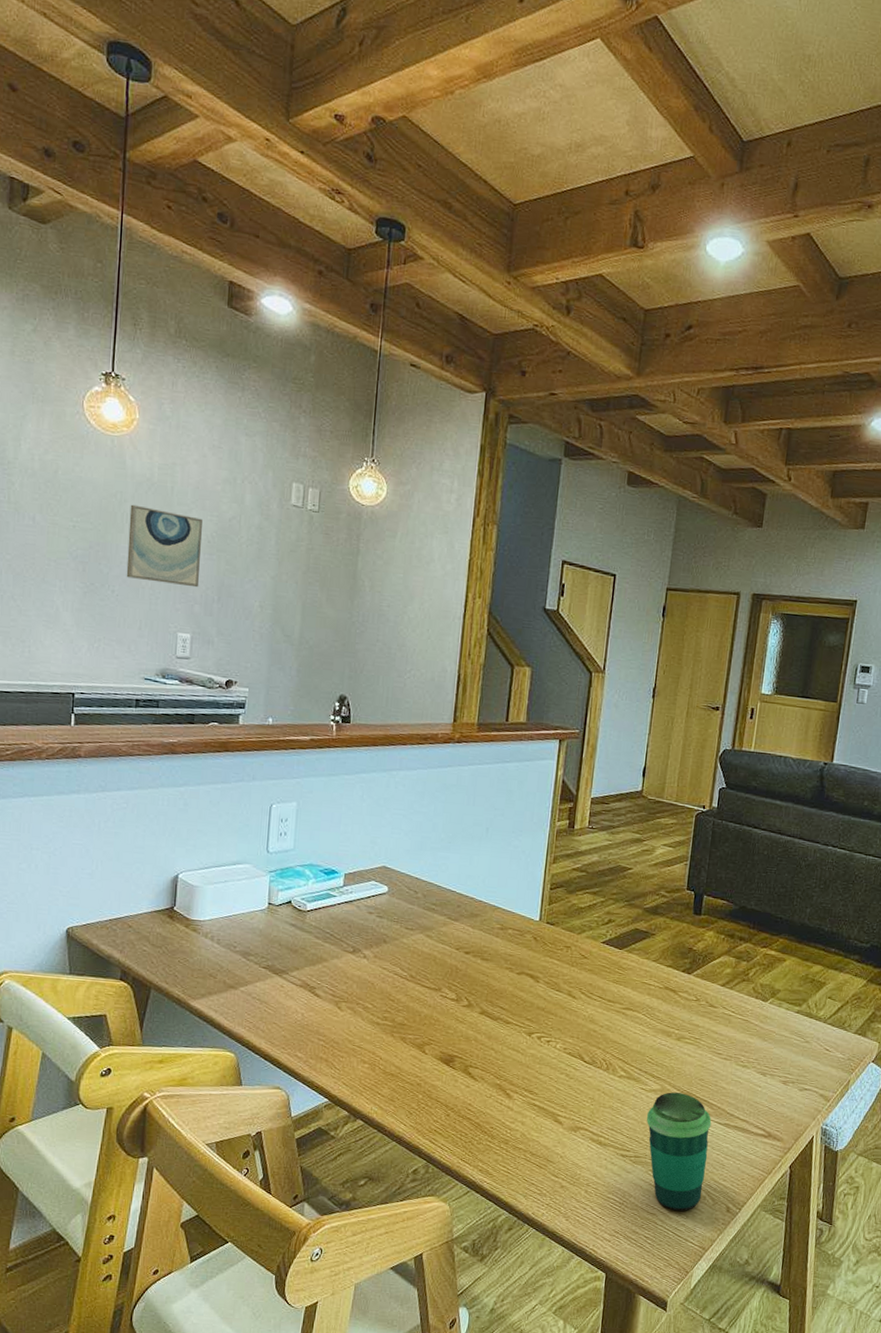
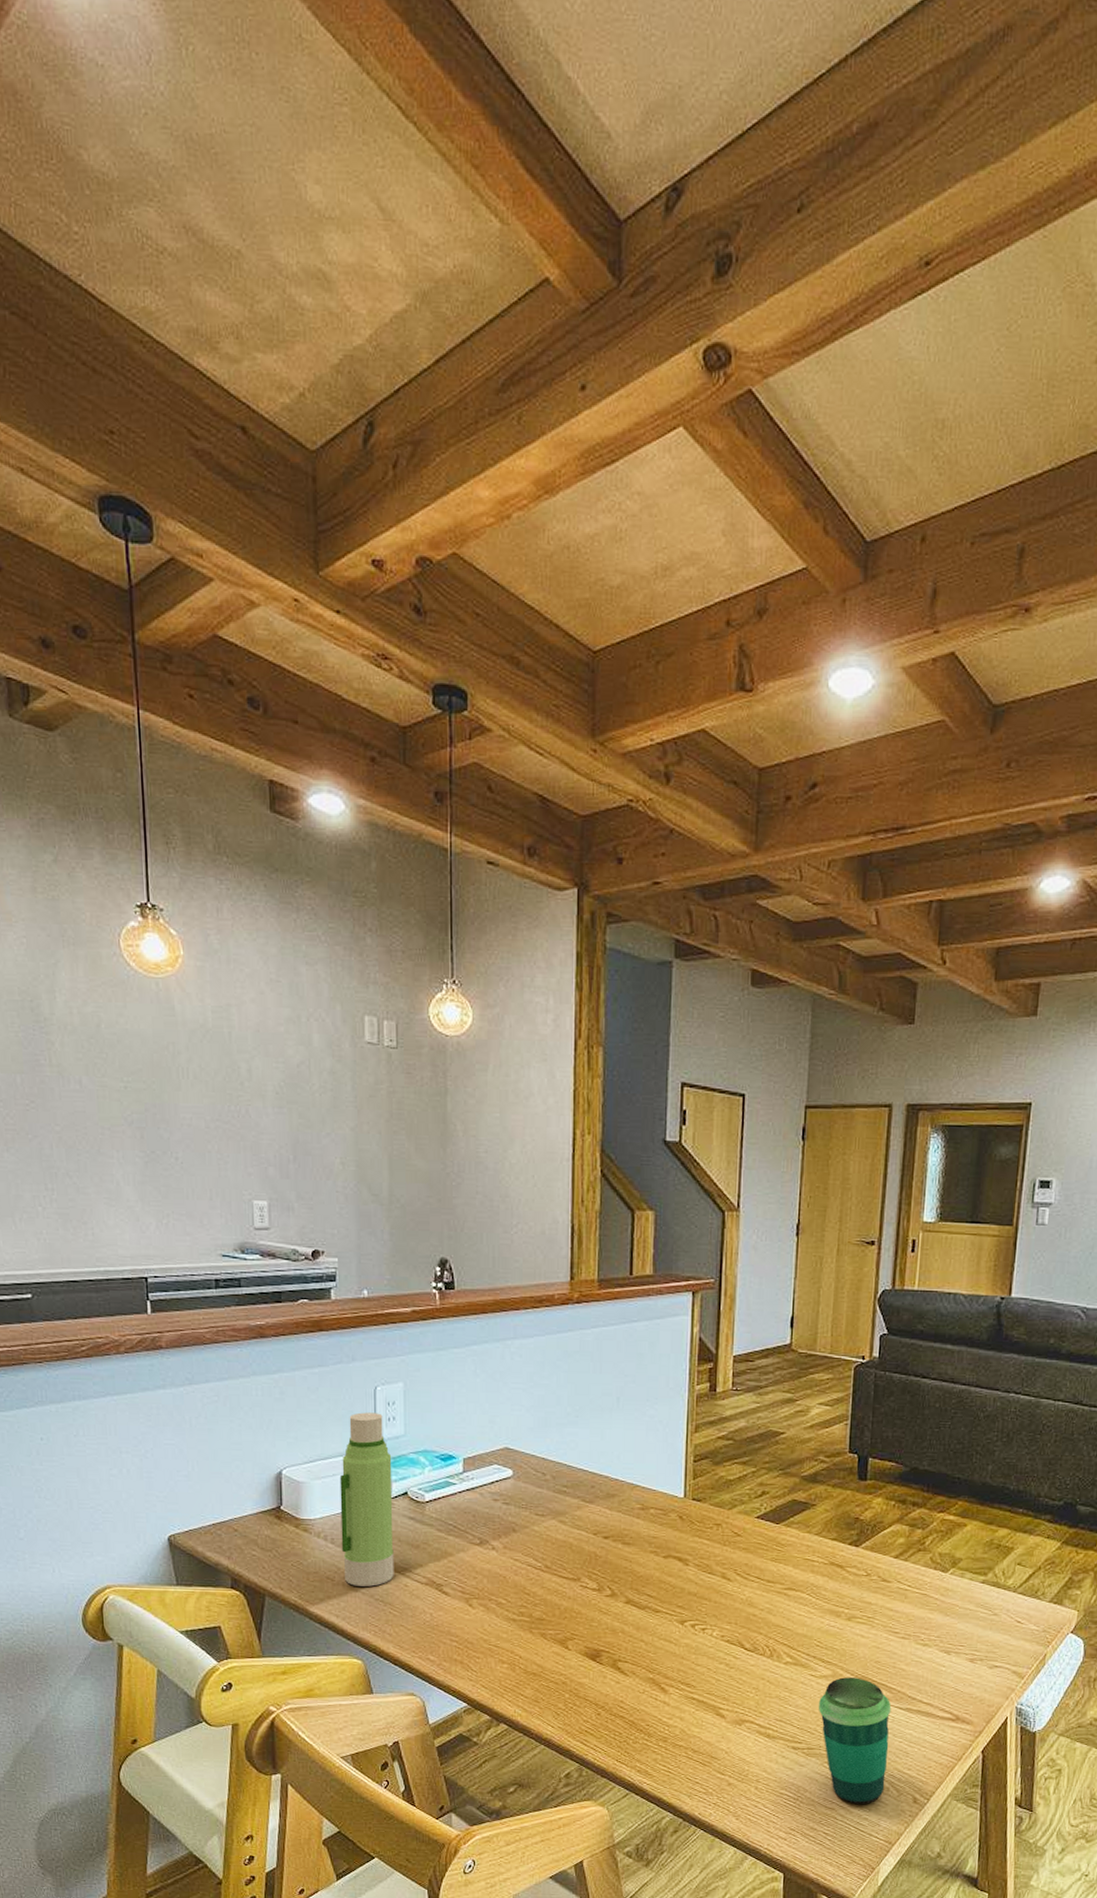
wall art: present [126,504,202,588] -> none [185,1056,271,1147]
water bottle: none [226,826,280,986] -> present [339,1412,394,1587]

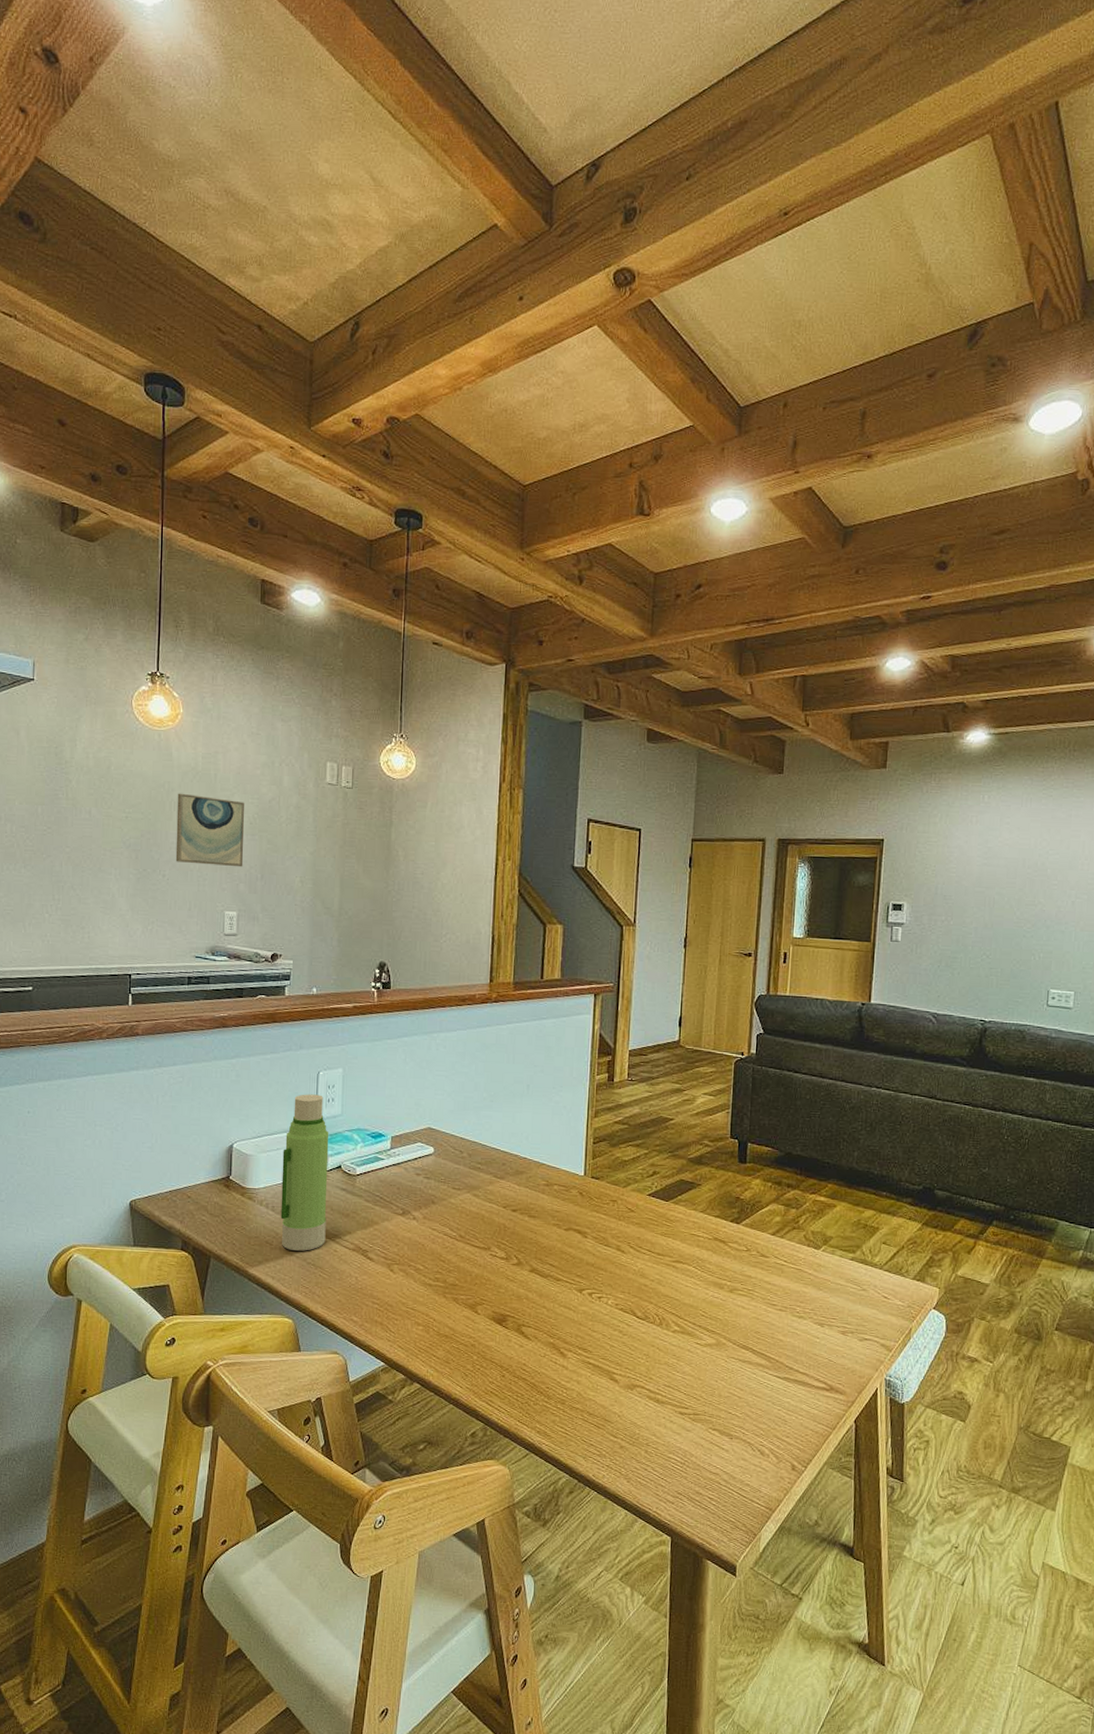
wall art: none [185,1056,271,1147] -> present [175,793,245,867]
cup: present [818,1677,892,1805] -> none [703,1346,771,1471]

